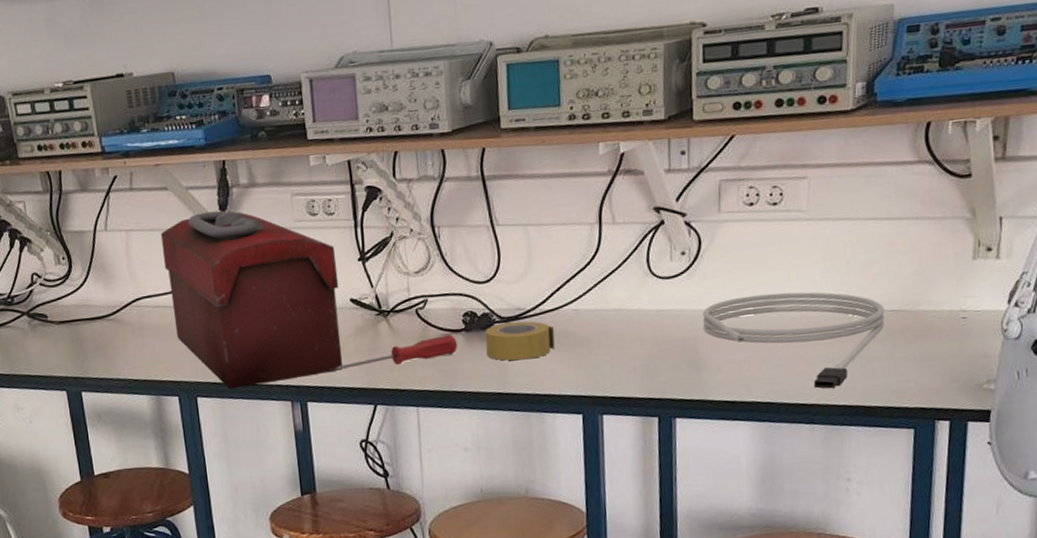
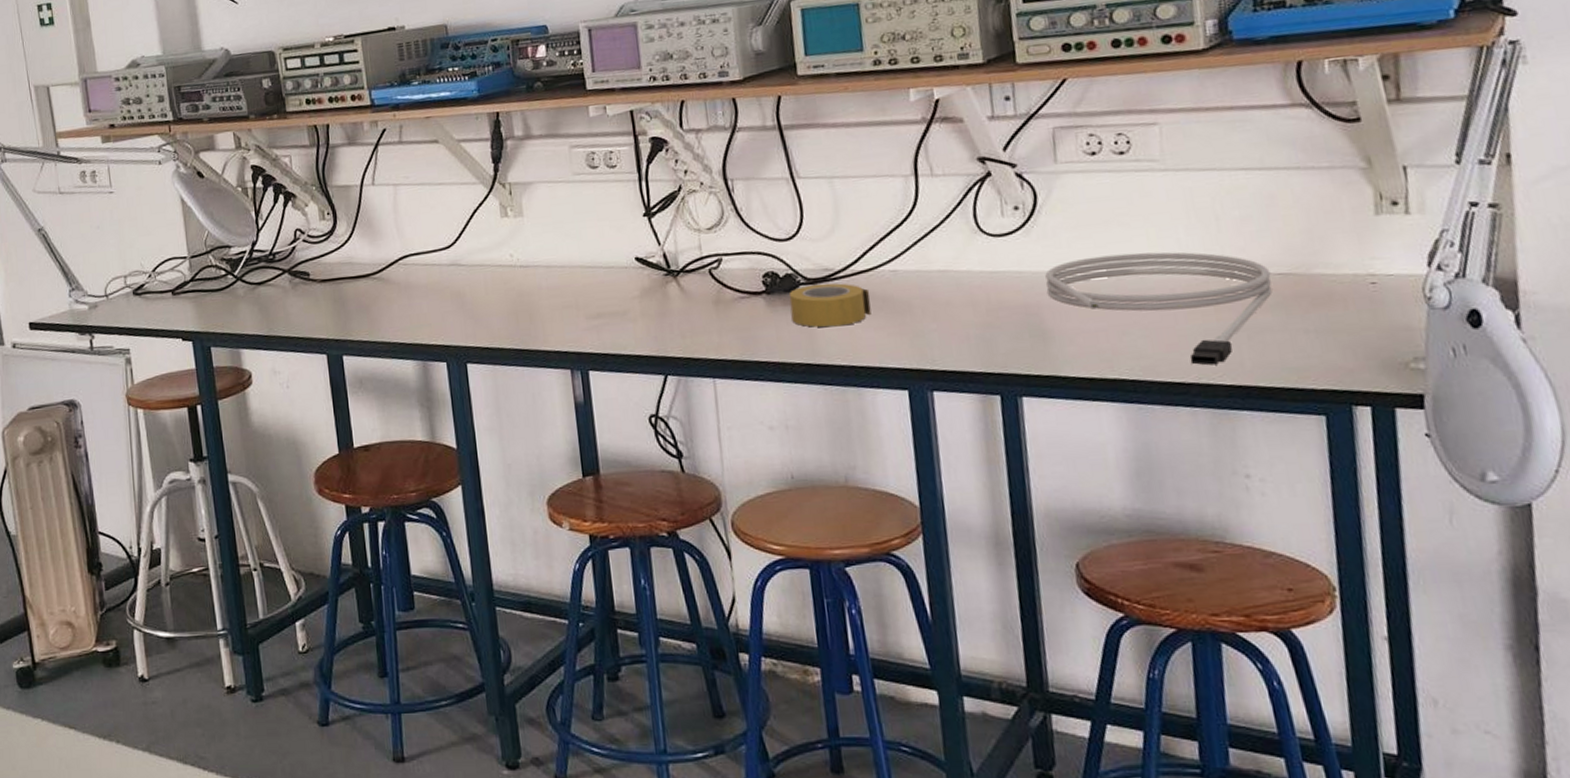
toolbox: present [160,210,343,389] -> none [430,163,628,354]
screwdriver: present [328,334,457,371] -> none [612,296,758,337]

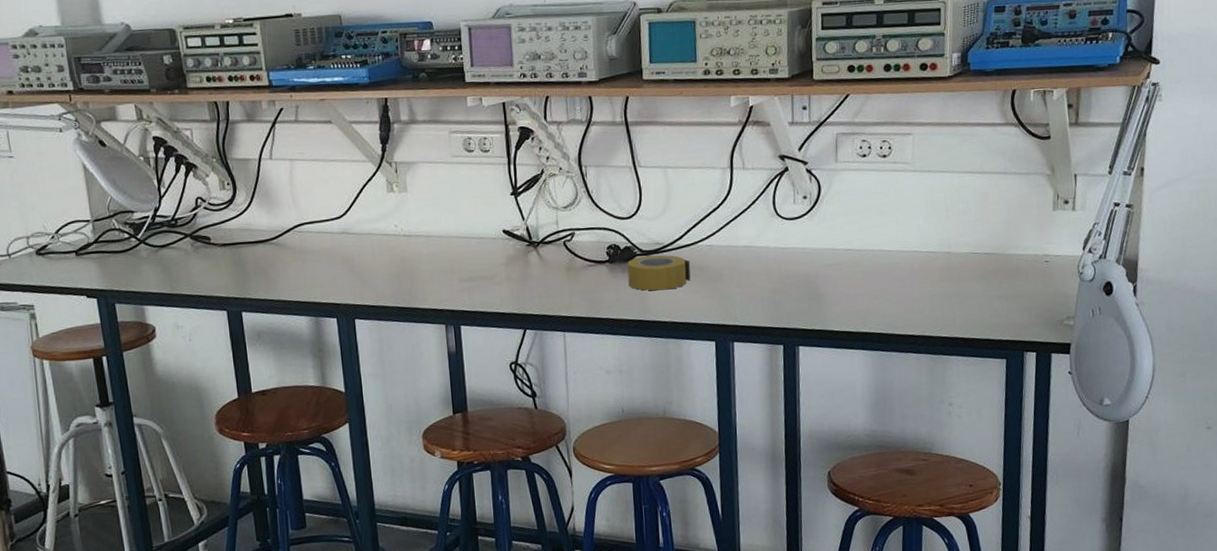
cable: present [1045,252,1273,366] -> none [822,235,980,322]

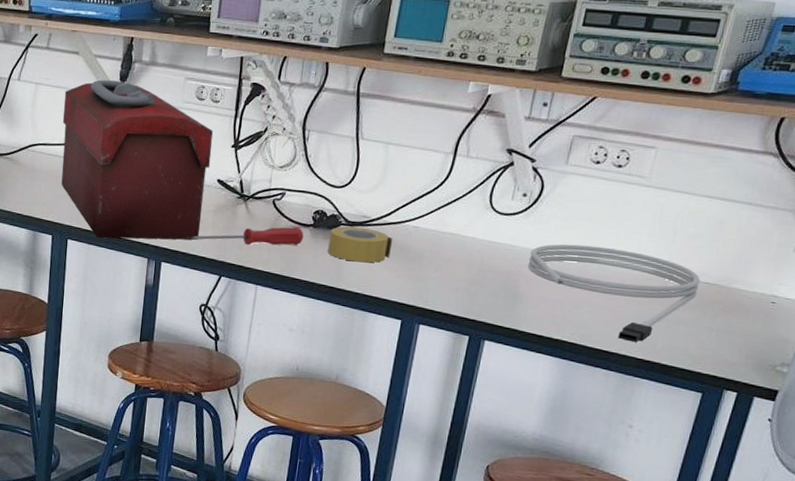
toolbox: none [323,144,495,311] -> present [61,80,214,240]
screwdriver: none [481,265,602,297] -> present [186,226,304,246]
cable: none [822,235,980,322] -> present [527,244,701,343]

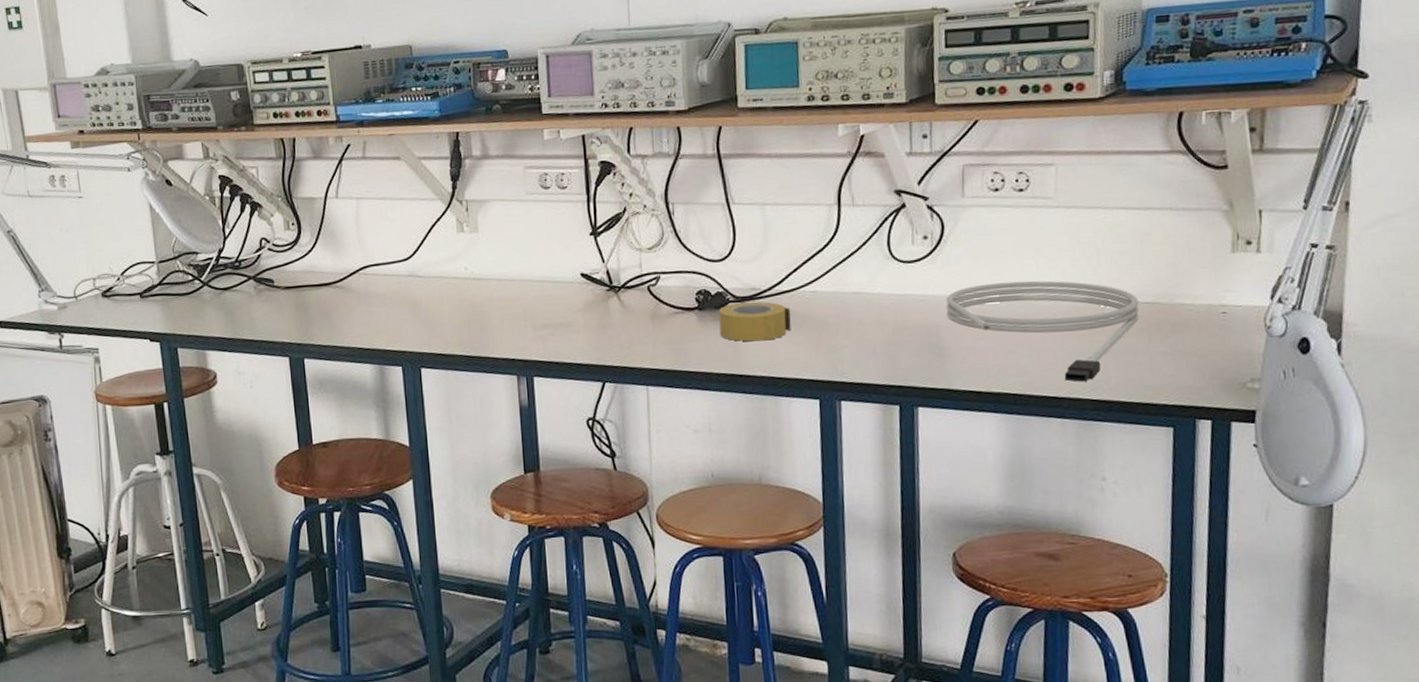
toolbox: present [61,80,214,240] -> none [391,181,571,360]
screwdriver: present [186,226,304,246] -> none [556,312,690,346]

